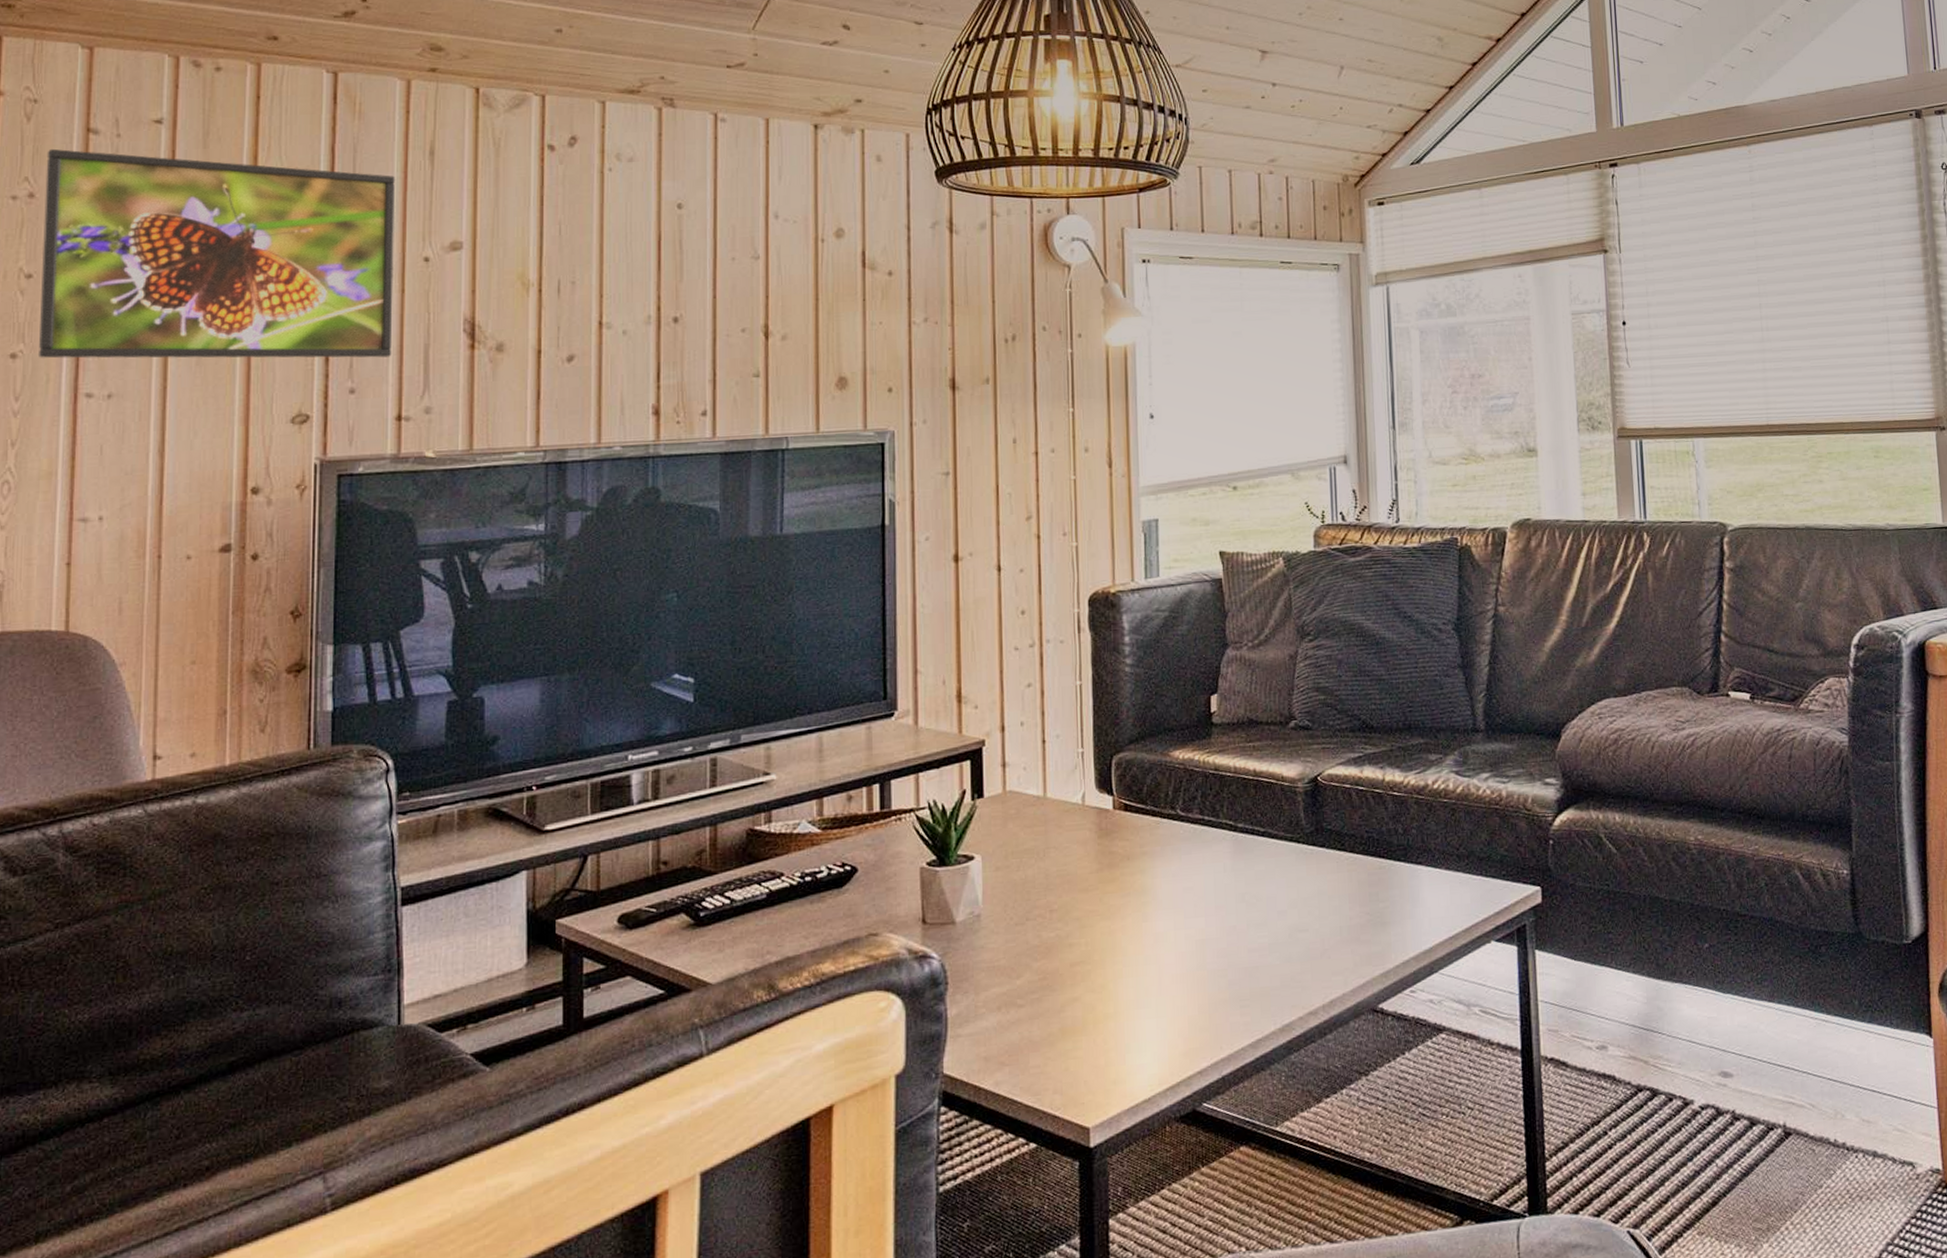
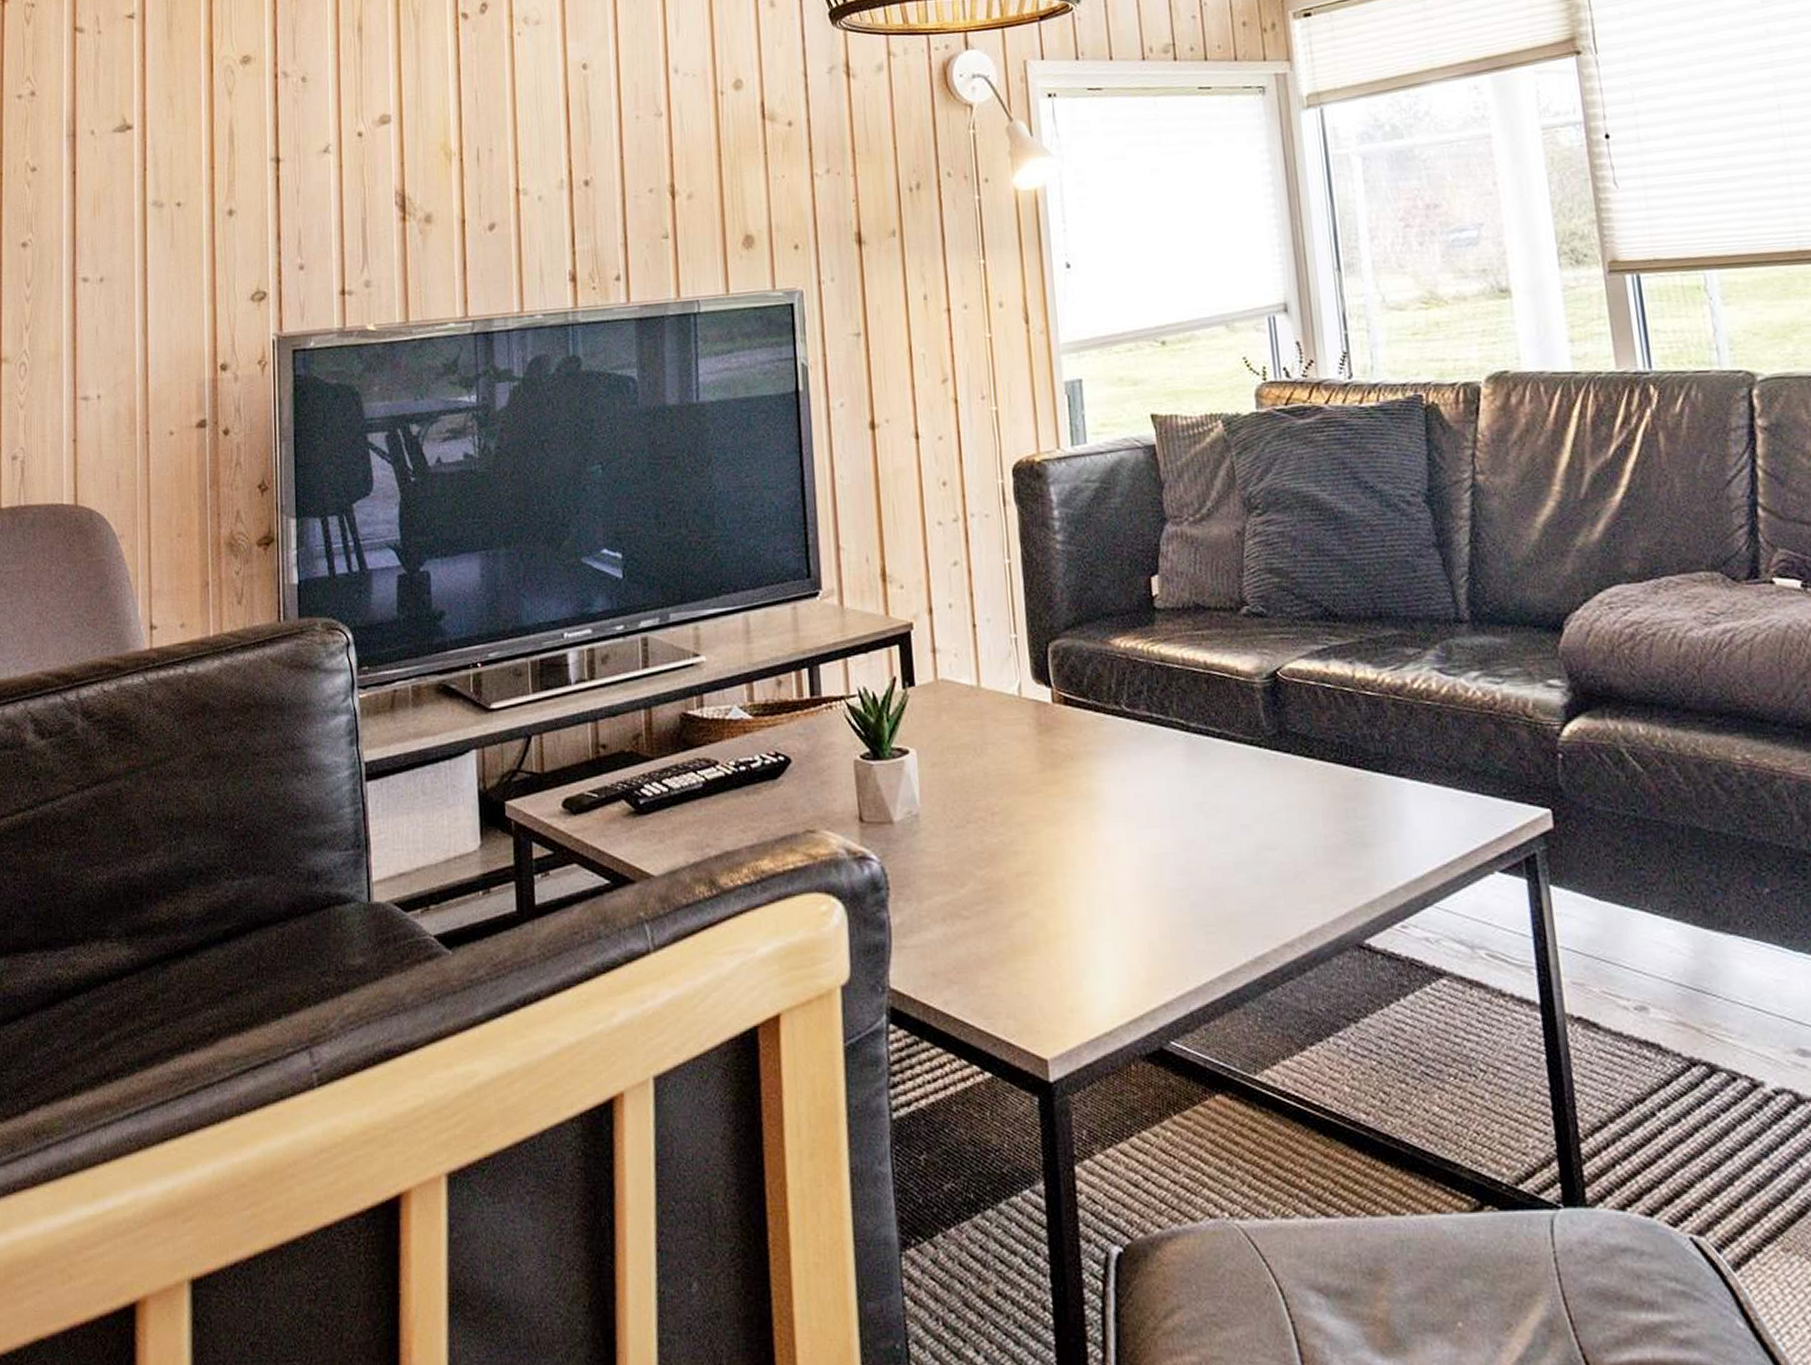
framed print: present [39,148,395,359] -> none [43,48,334,246]

